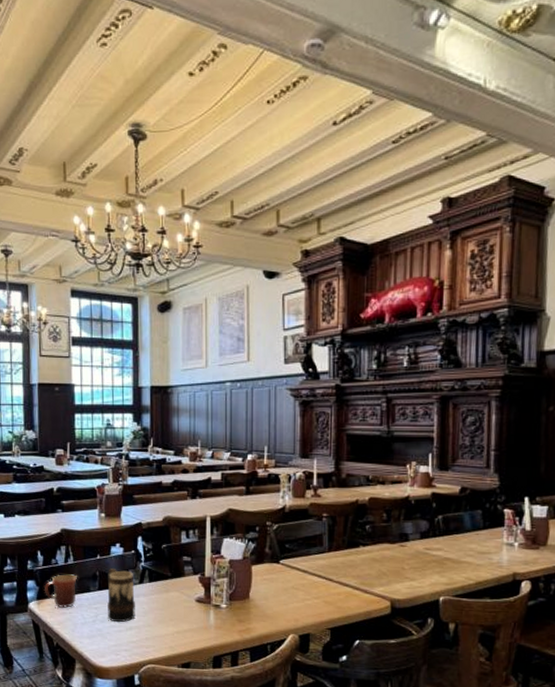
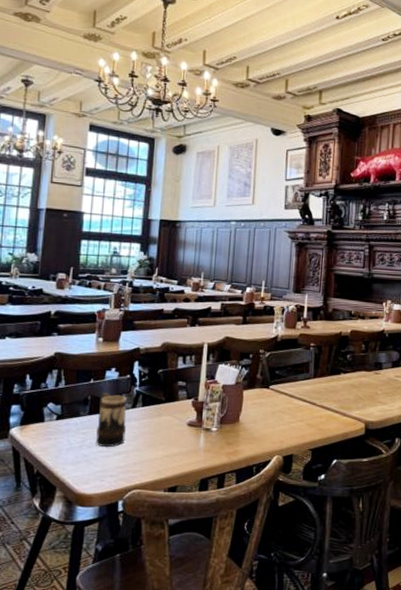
mug: present [43,574,77,609] -> none [29,398,67,434]

